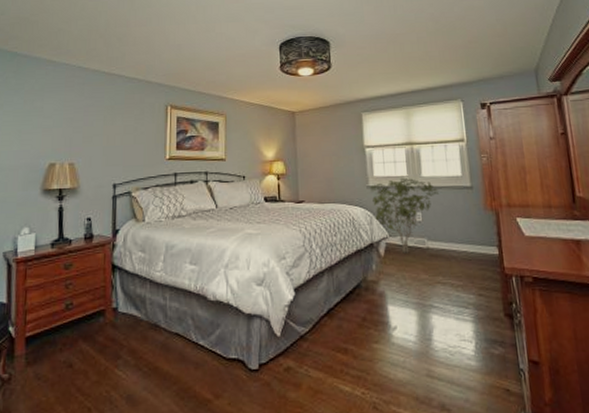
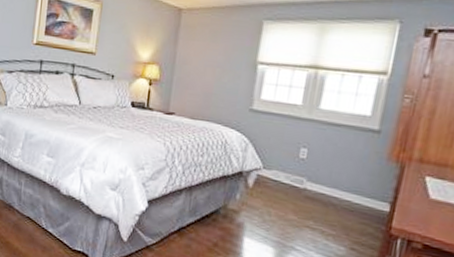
shrub: present [370,178,440,253] -> none [250,107,337,190]

